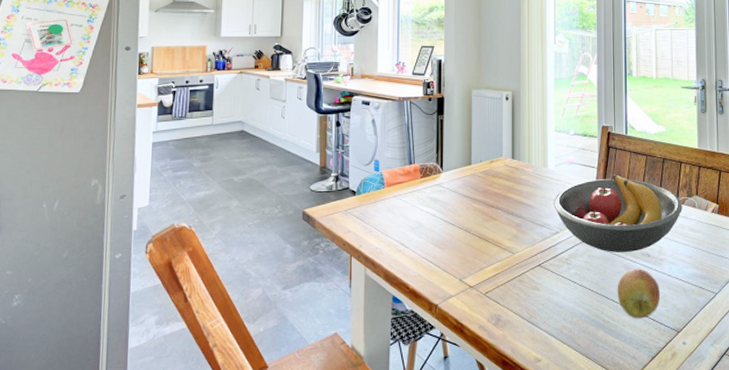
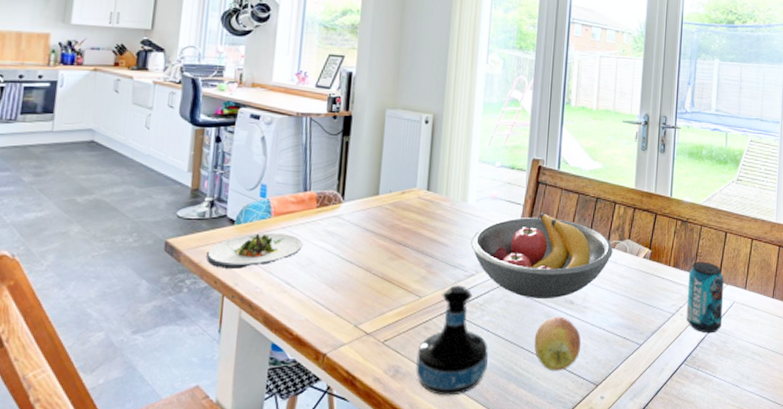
salad plate: none [335,201,412,233] -> present [206,232,303,268]
tequila bottle: none [515,242,577,342] -> present [416,285,488,396]

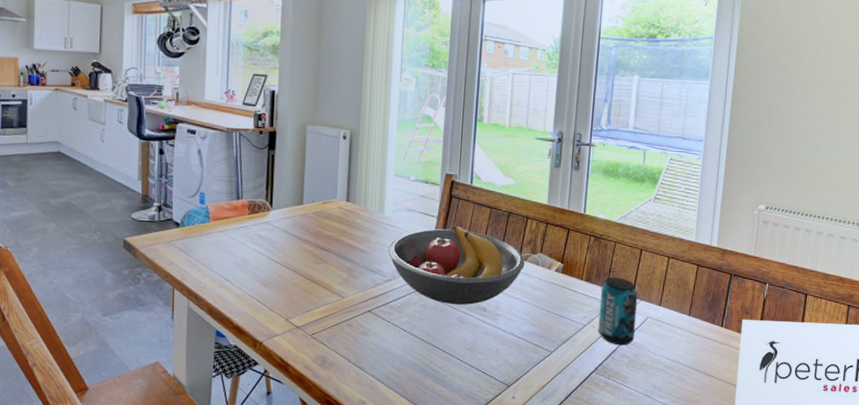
salad plate: present [206,232,303,268] -> none [157,235,238,265]
tequila bottle: present [416,285,488,396] -> none [341,288,406,386]
apple: present [534,316,581,371] -> none [448,321,493,371]

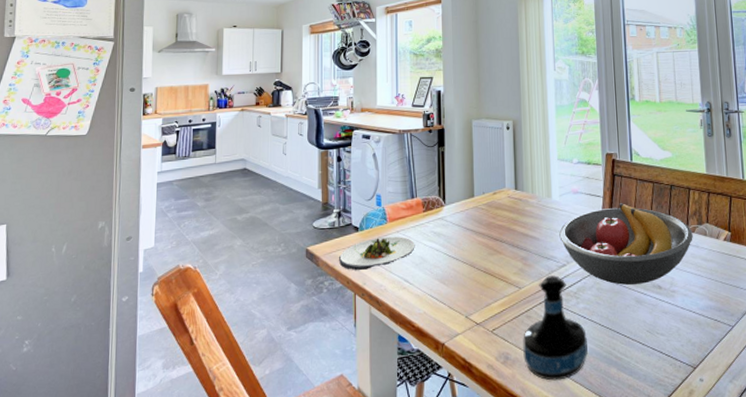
salad plate: none [157,235,238,265] -> present [338,236,415,270]
tequila bottle: none [341,288,406,386] -> present [523,275,588,381]

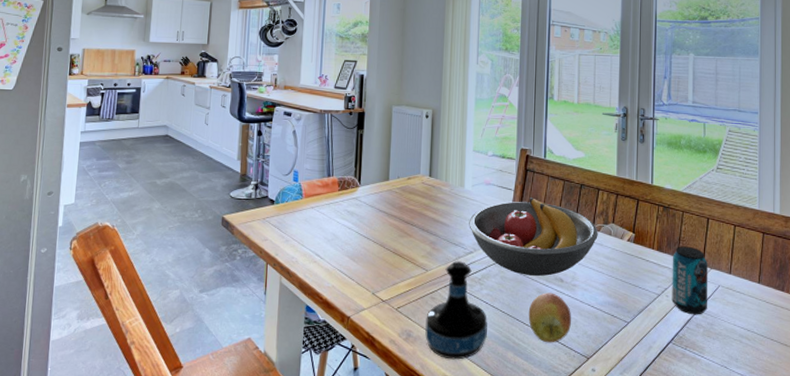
salad plate: present [338,236,415,270] -> none [253,211,328,241]
apple: none [628,301,674,355] -> present [528,292,571,343]

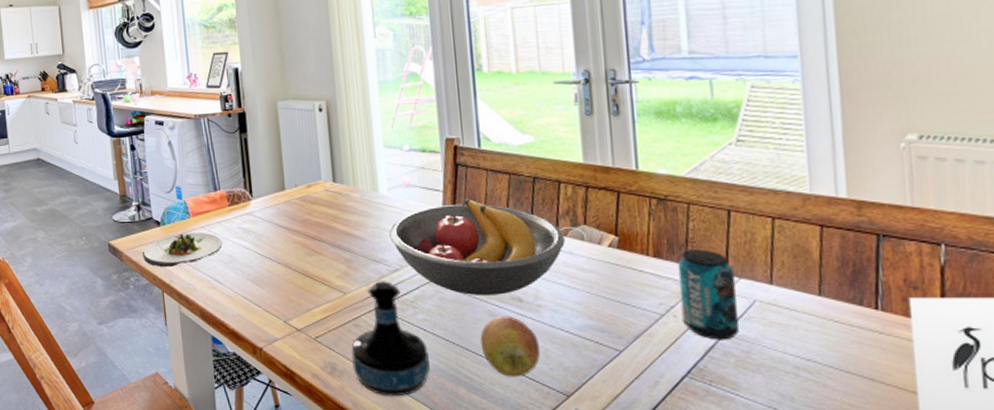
salad plate: none [253,211,328,241] -> present [142,232,223,267]

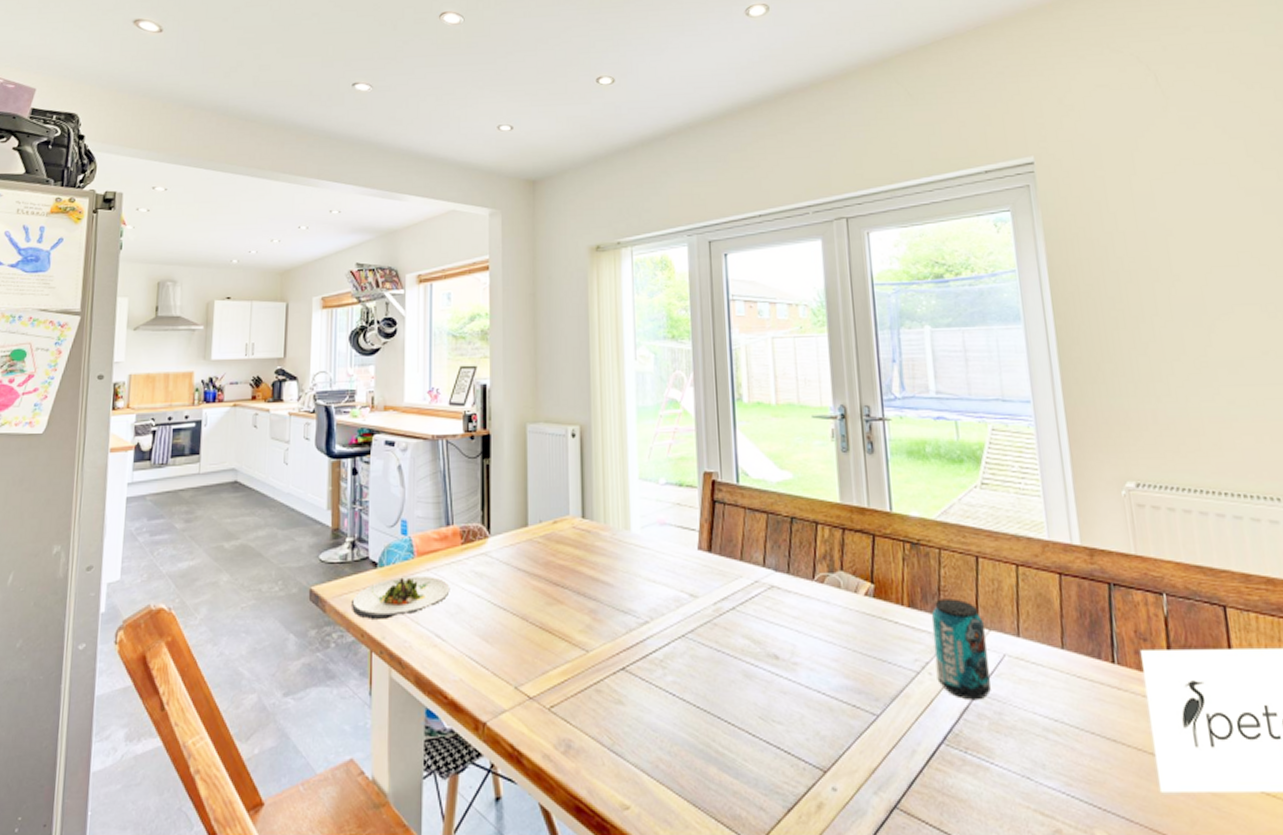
tequila bottle: present [351,281,430,397] -> none [590,636,678,781]
fruit bowl: present [389,197,565,295] -> none [640,538,822,652]
apple: present [480,316,540,378] -> none [733,676,796,751]

